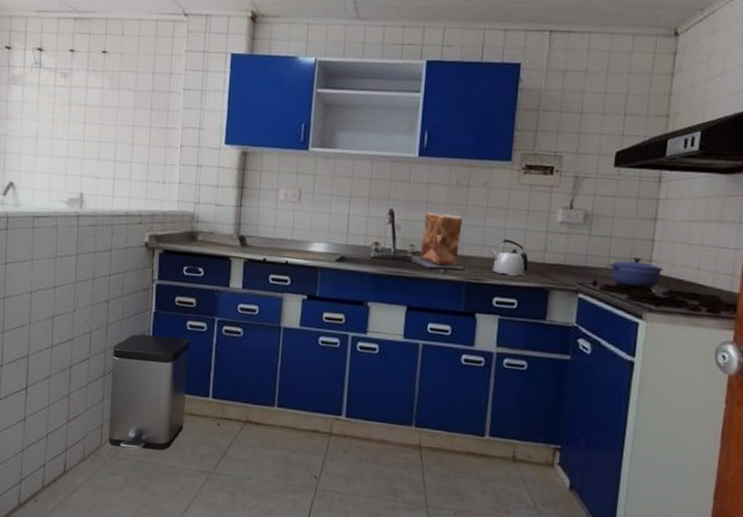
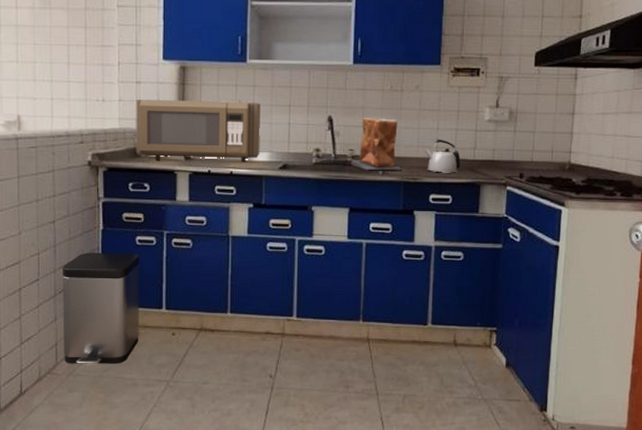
microwave: none [192,182,321,252] -> present [136,99,261,163]
cooking pot: present [608,257,663,289] -> none [533,150,582,178]

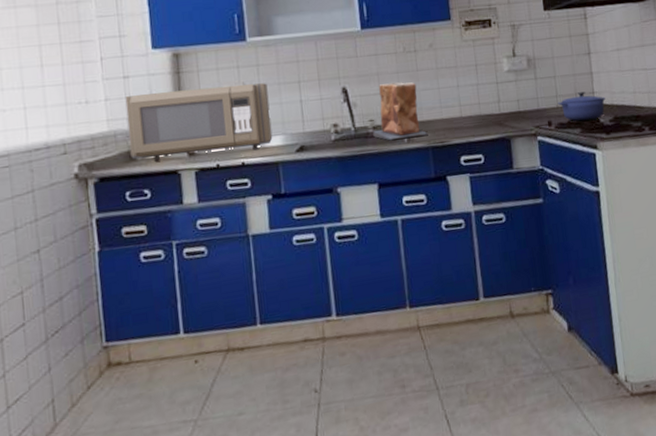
pedal bin: present [63,252,140,364] -> none [53,272,156,422]
kettle: present [424,139,461,174] -> none [447,96,487,133]
cooking pot: none [533,150,582,178] -> present [558,91,606,122]

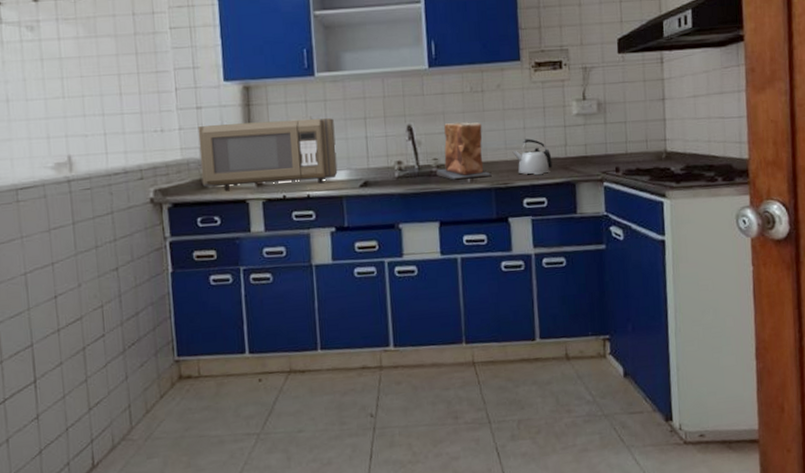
kettle: none [447,96,487,133] -> present [512,139,553,176]
cooking pot: present [558,91,606,122] -> none [627,138,678,169]

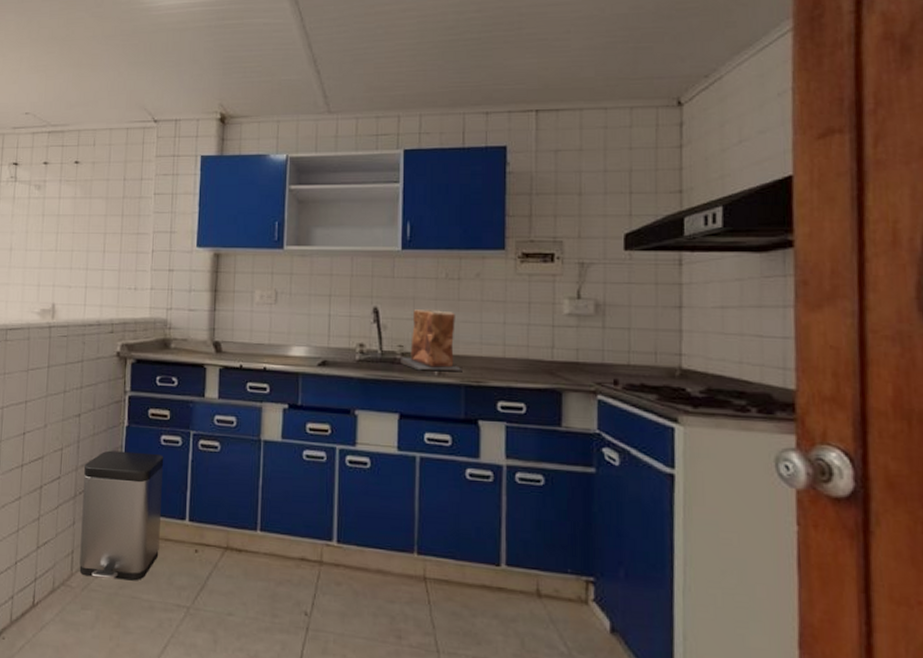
pedal bin: none [130,294,222,426] -> present [79,450,164,581]
microwave: present [198,118,338,190] -> none [165,287,298,357]
kettle: present [512,139,553,176] -> none [488,335,535,378]

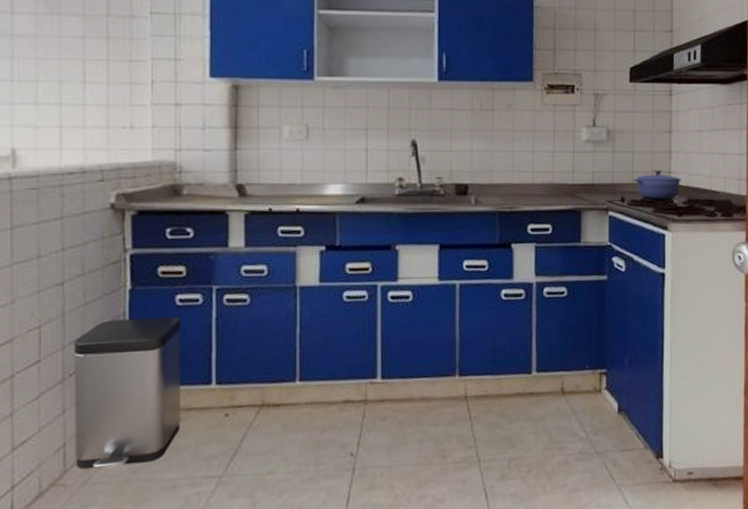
paper bag: present [401,309,463,373] -> none [439,141,497,201]
cooking pot: none [630,351,697,387] -> present [633,170,682,200]

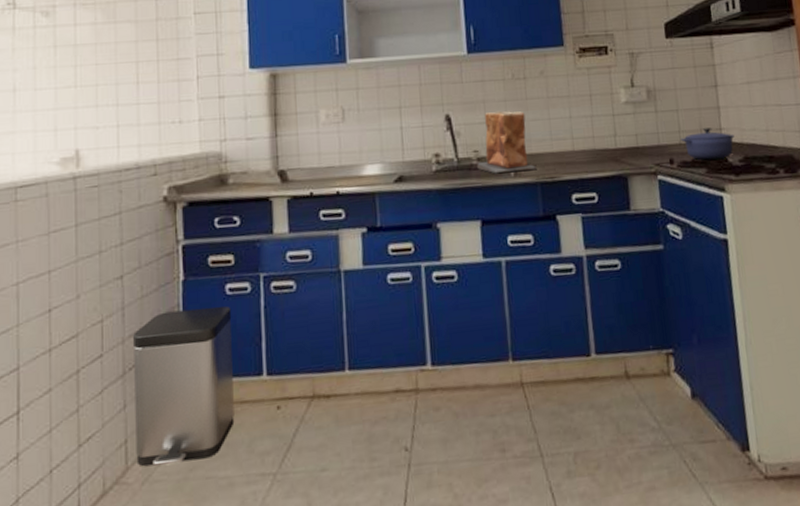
paper bag: none [439,141,497,201] -> present [477,111,537,174]

